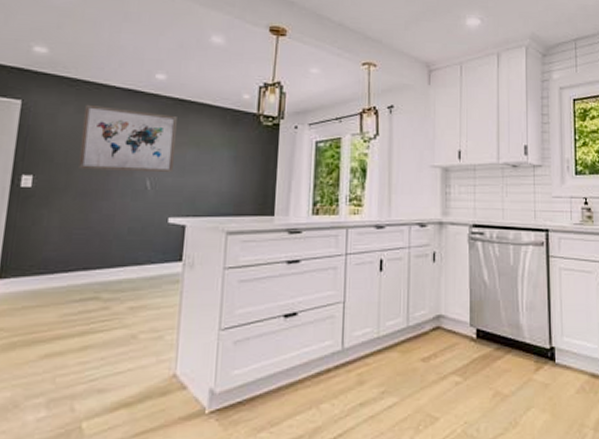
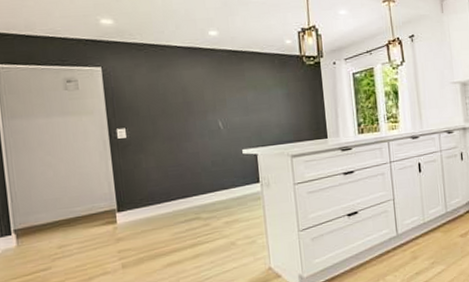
wall art: present [78,104,177,173] -> none [155,64,238,119]

